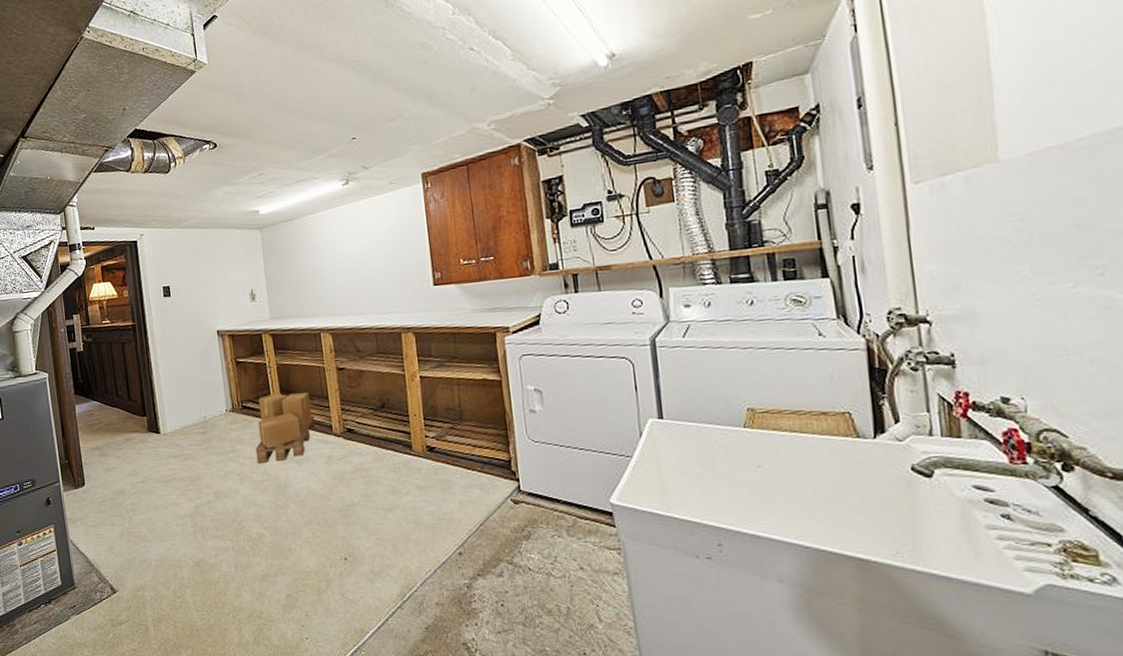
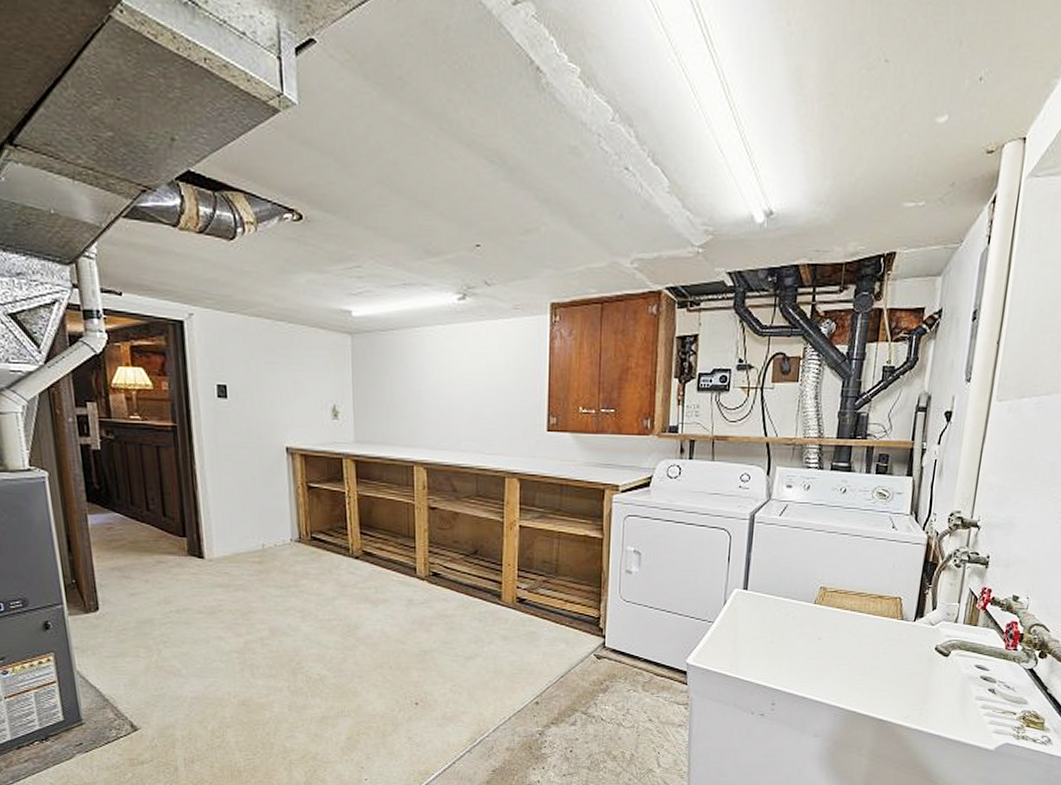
cardboard boxes: present [255,392,315,463] -> none [324,526,397,601]

